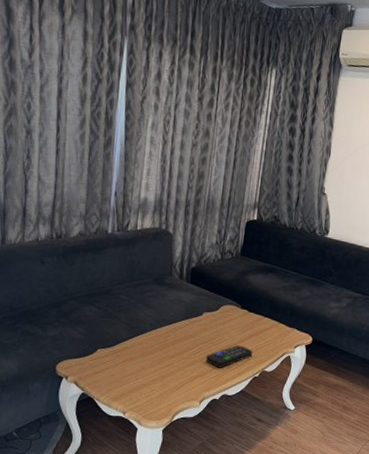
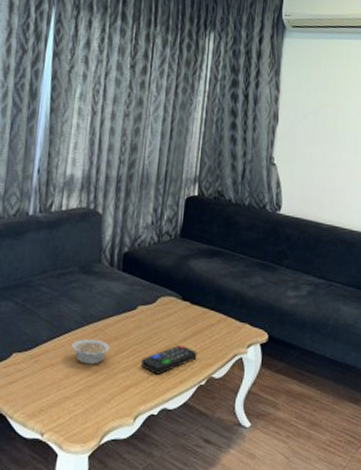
legume: none [147,338,180,360] -> present [72,339,110,365]

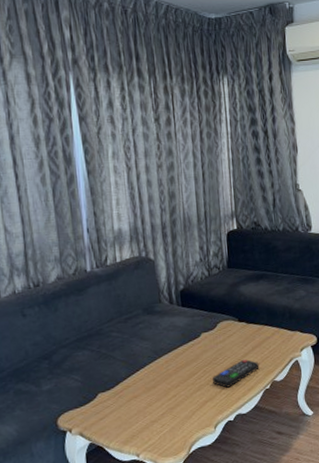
legume: present [72,339,110,365] -> none [149,368,184,391]

